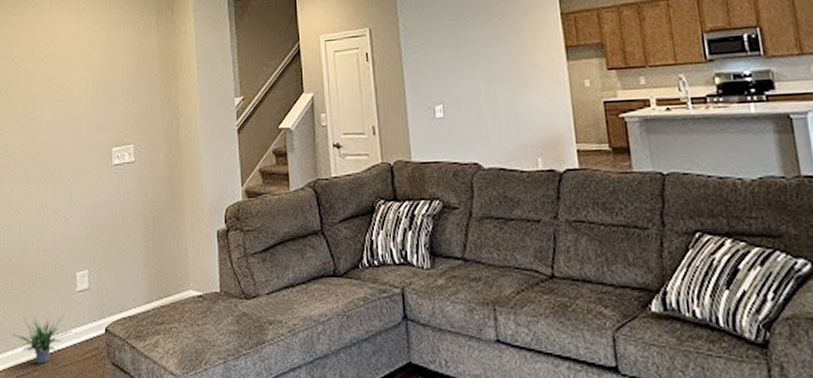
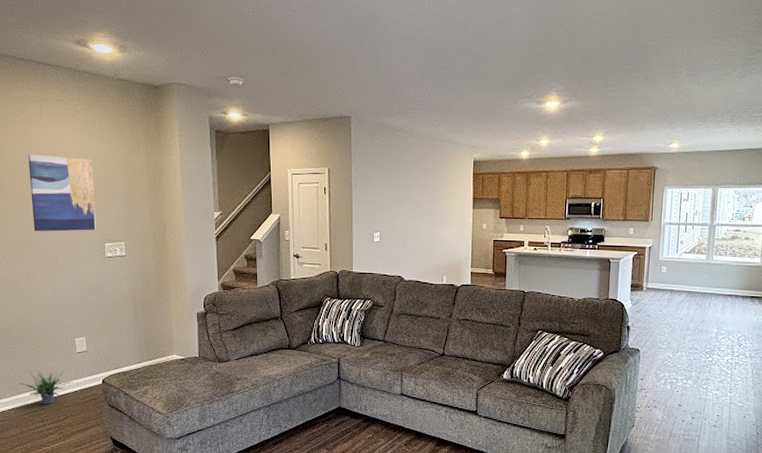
wall art: none [36,49,104,141] -> present [28,154,97,232]

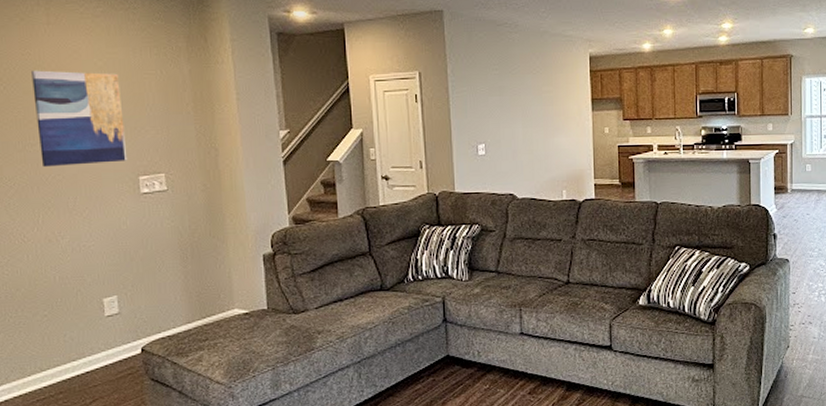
potted plant: present [19,370,74,405] -> none [28,340,103,387]

